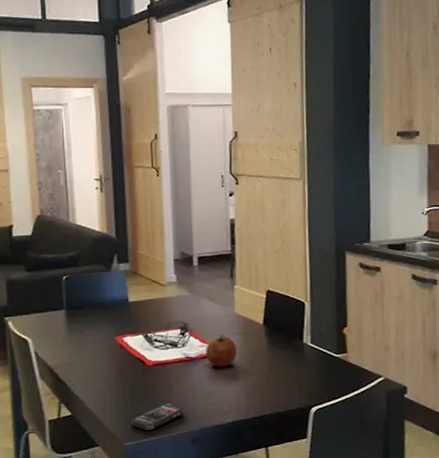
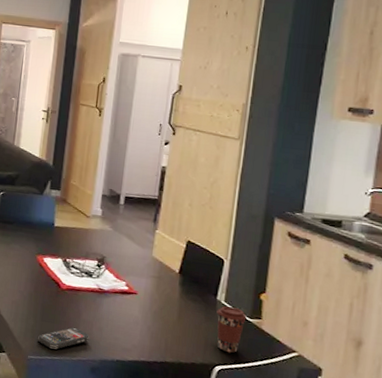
fruit: present [205,335,238,367] -> none [117,274,150,306]
coffee cup: none [305,346,333,392] -> present [216,306,247,353]

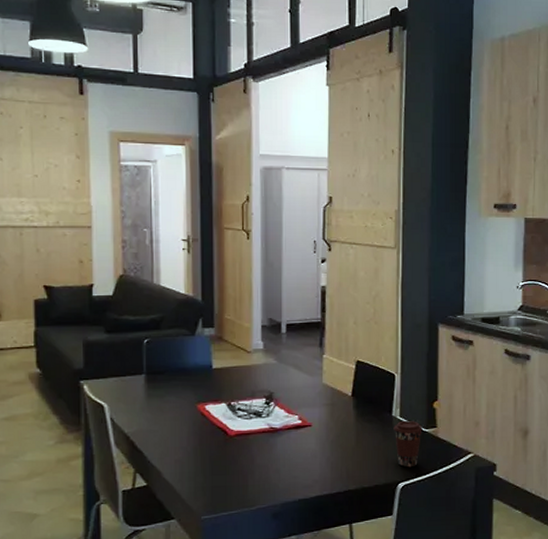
smartphone: present [38,327,90,350] -> none [210,474,268,503]

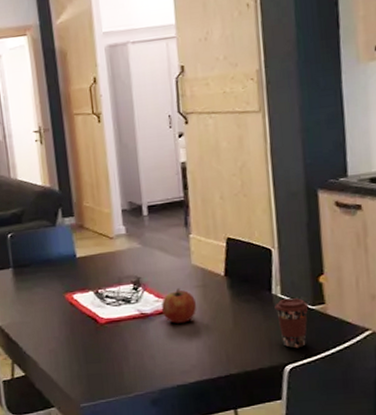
fruit: none [290,405,324,439] -> present [161,288,197,324]

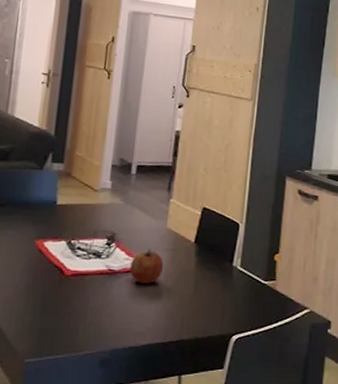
coffee cup: present [274,297,309,349] -> none [233,271,262,320]

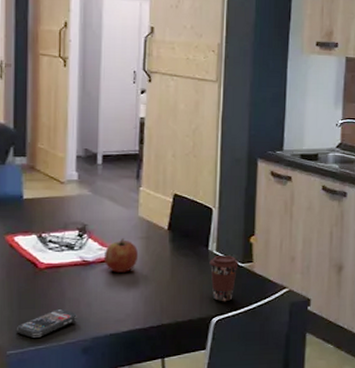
smartphone: none [37,317,99,346] -> present [17,308,78,338]
coffee cup: none [233,271,262,320] -> present [209,254,239,302]

